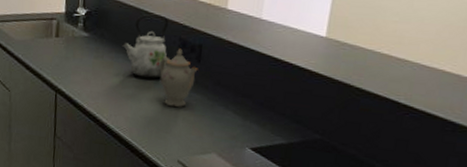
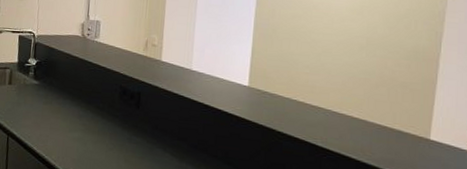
kettle: present [122,14,169,79] -> none [69,64,111,123]
teapot: present [160,48,198,107] -> none [103,95,138,150]

